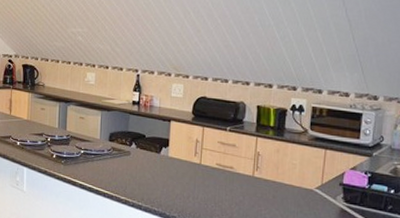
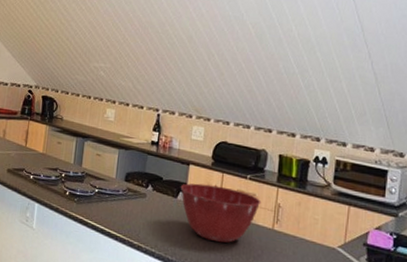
mixing bowl: none [163,138,241,192] -> present [180,183,261,243]

